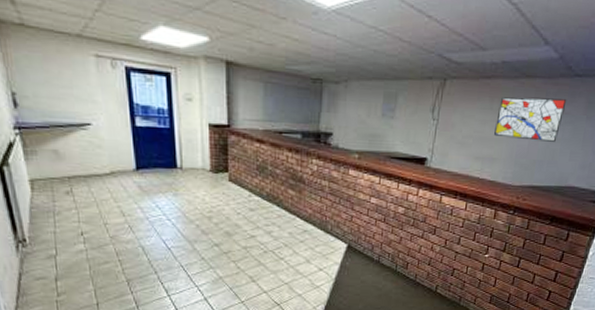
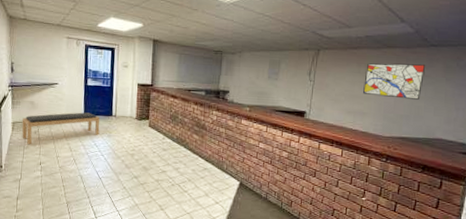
bench: none [44,164,162,210] -> present [22,112,100,145]

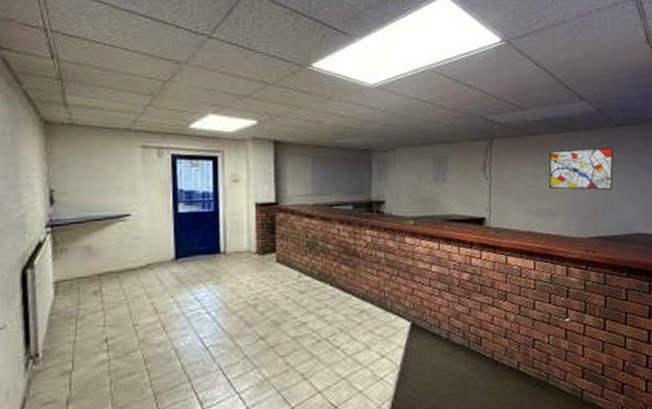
bench: present [22,112,100,145] -> none [71,252,202,314]

